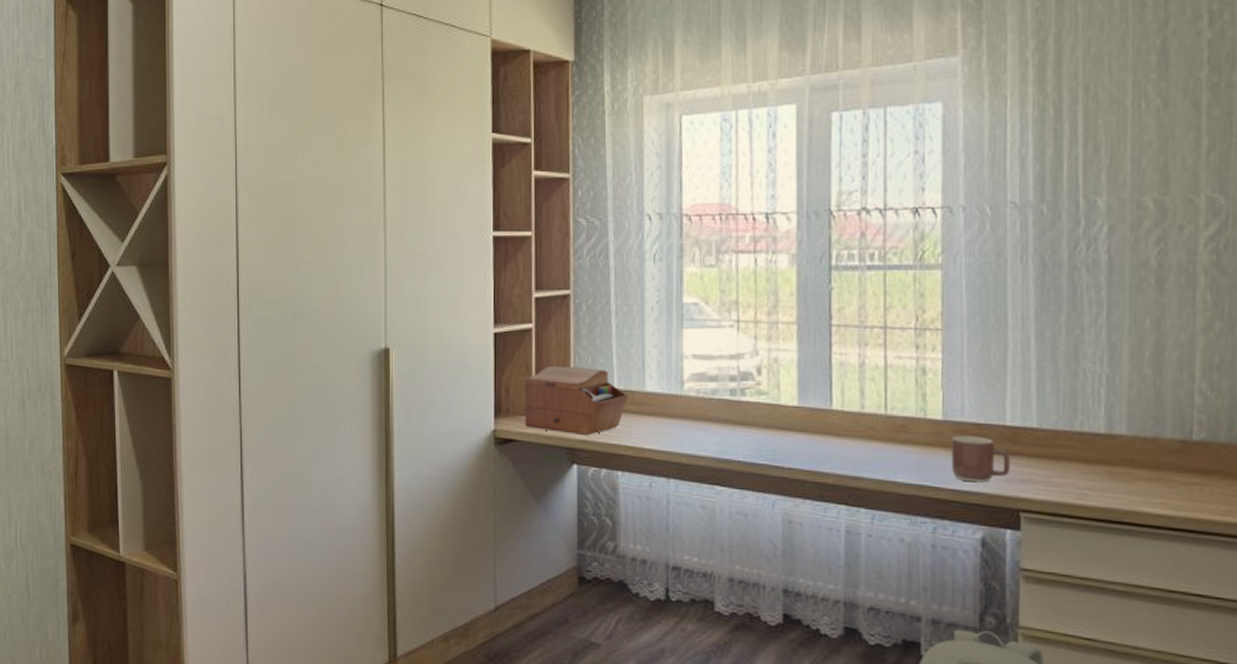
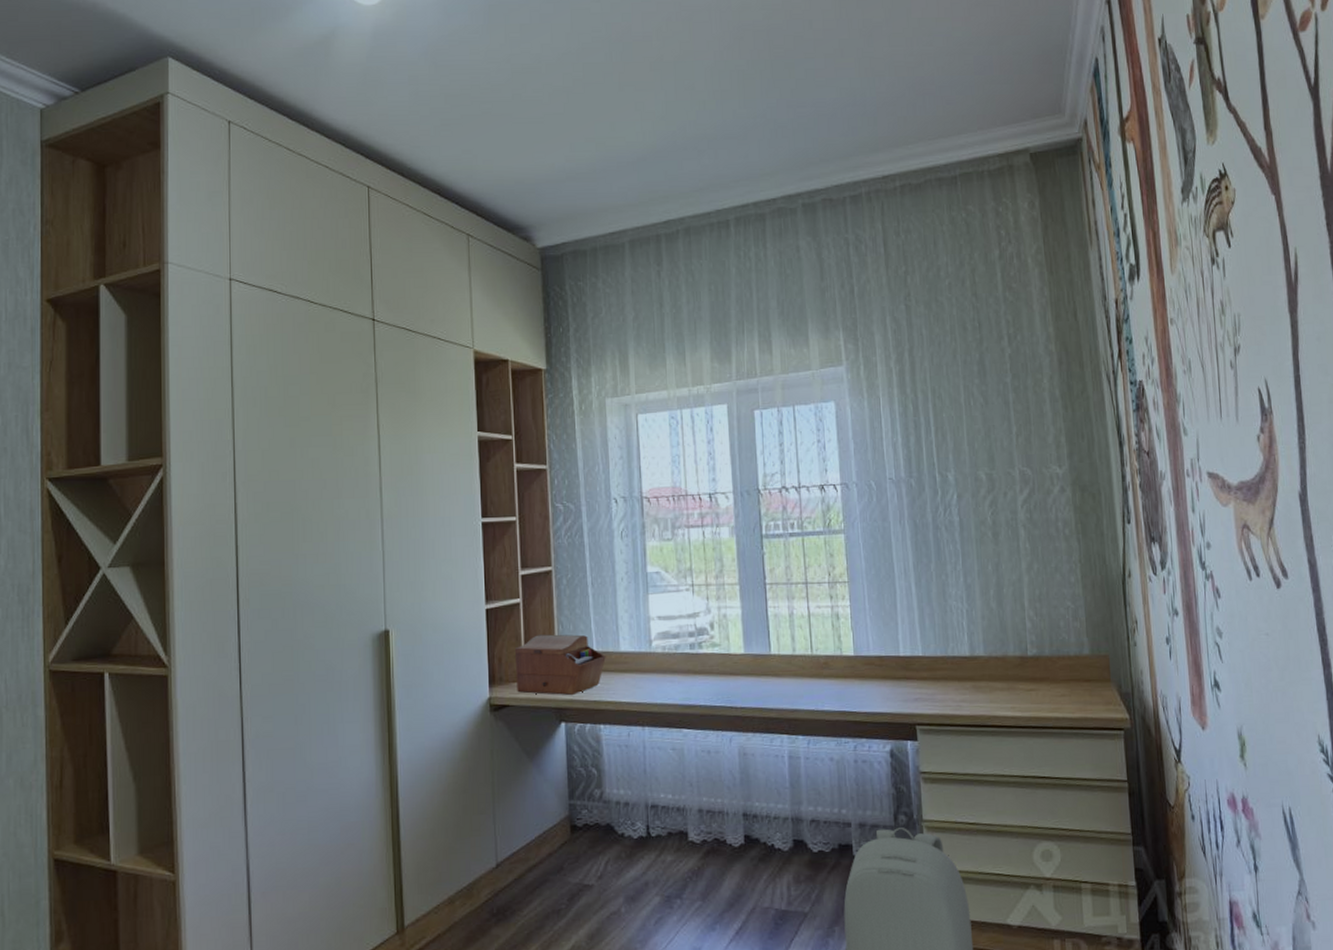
mug: present [951,435,1010,483] -> none [862,666,906,705]

